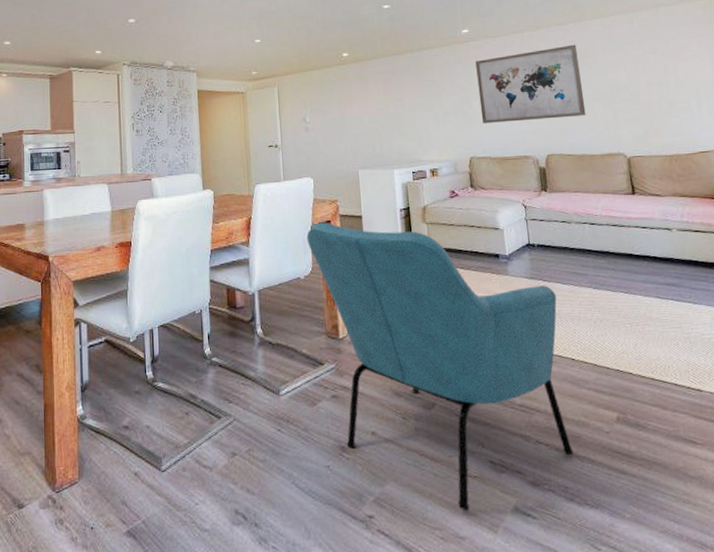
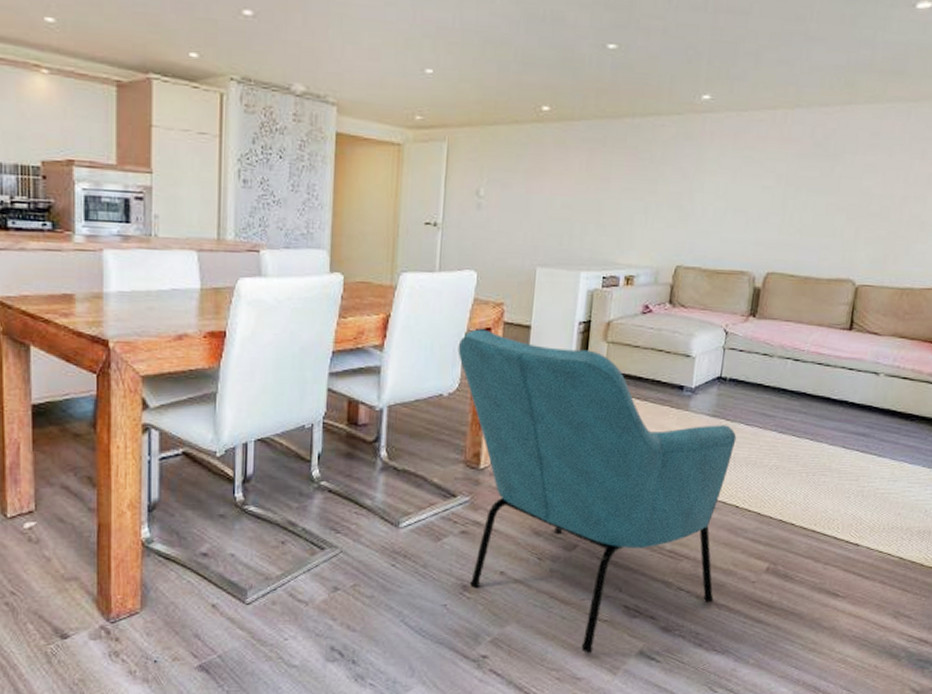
wall art: present [475,44,586,123] -> none [700,134,836,229]

